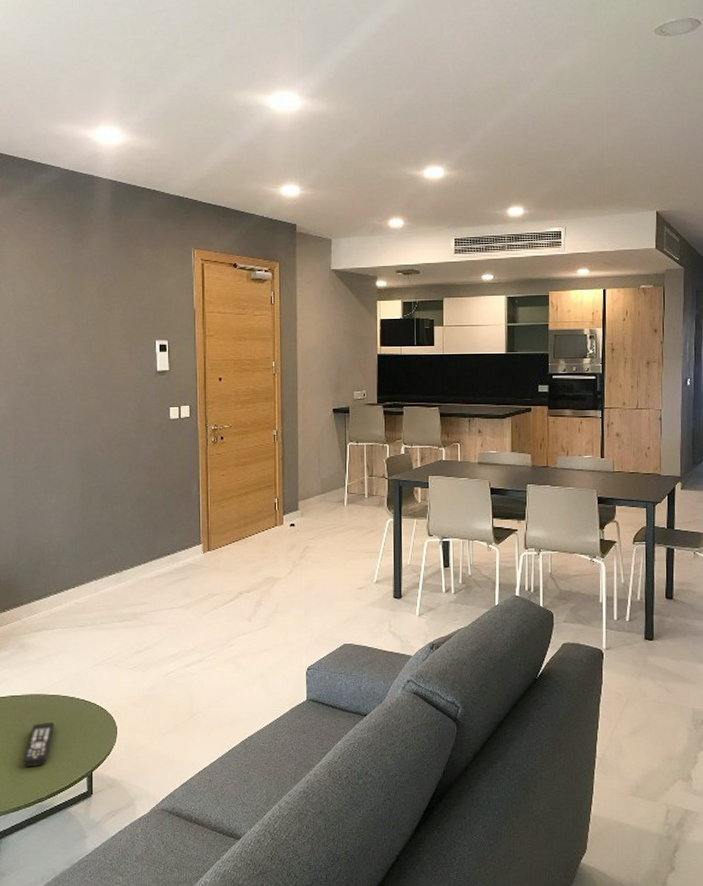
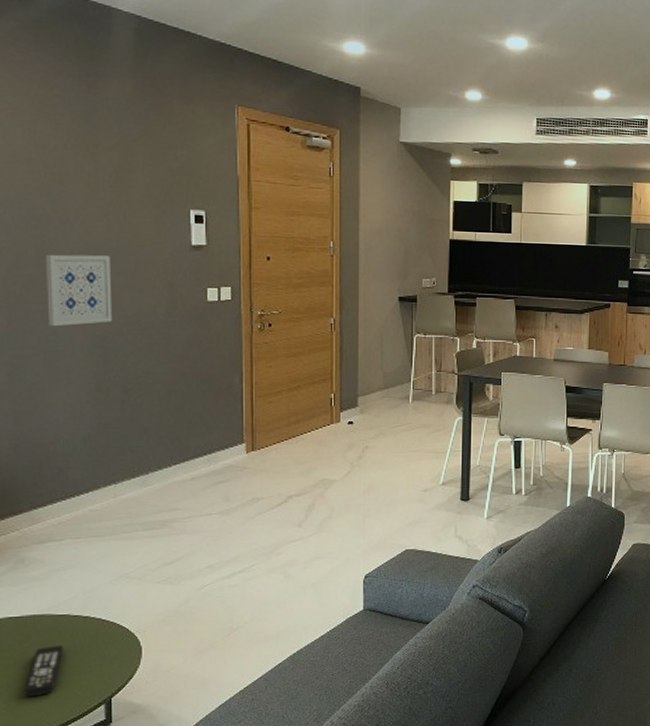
wall art: none [43,383,94,445] -> present [46,254,113,327]

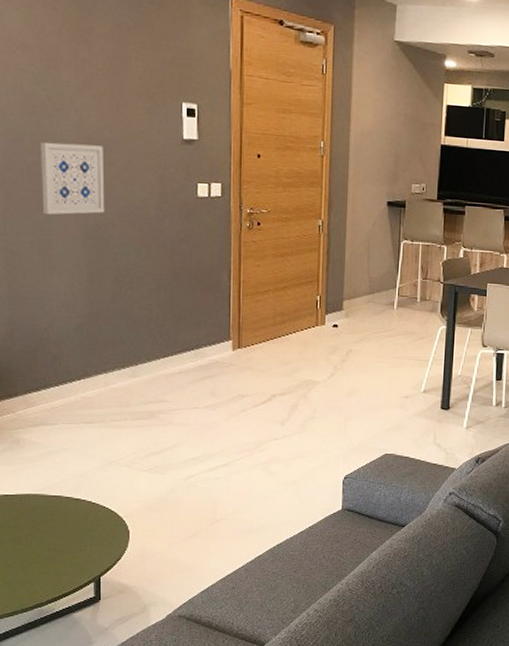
remote control: present [24,646,64,697] -> none [19,525,56,571]

